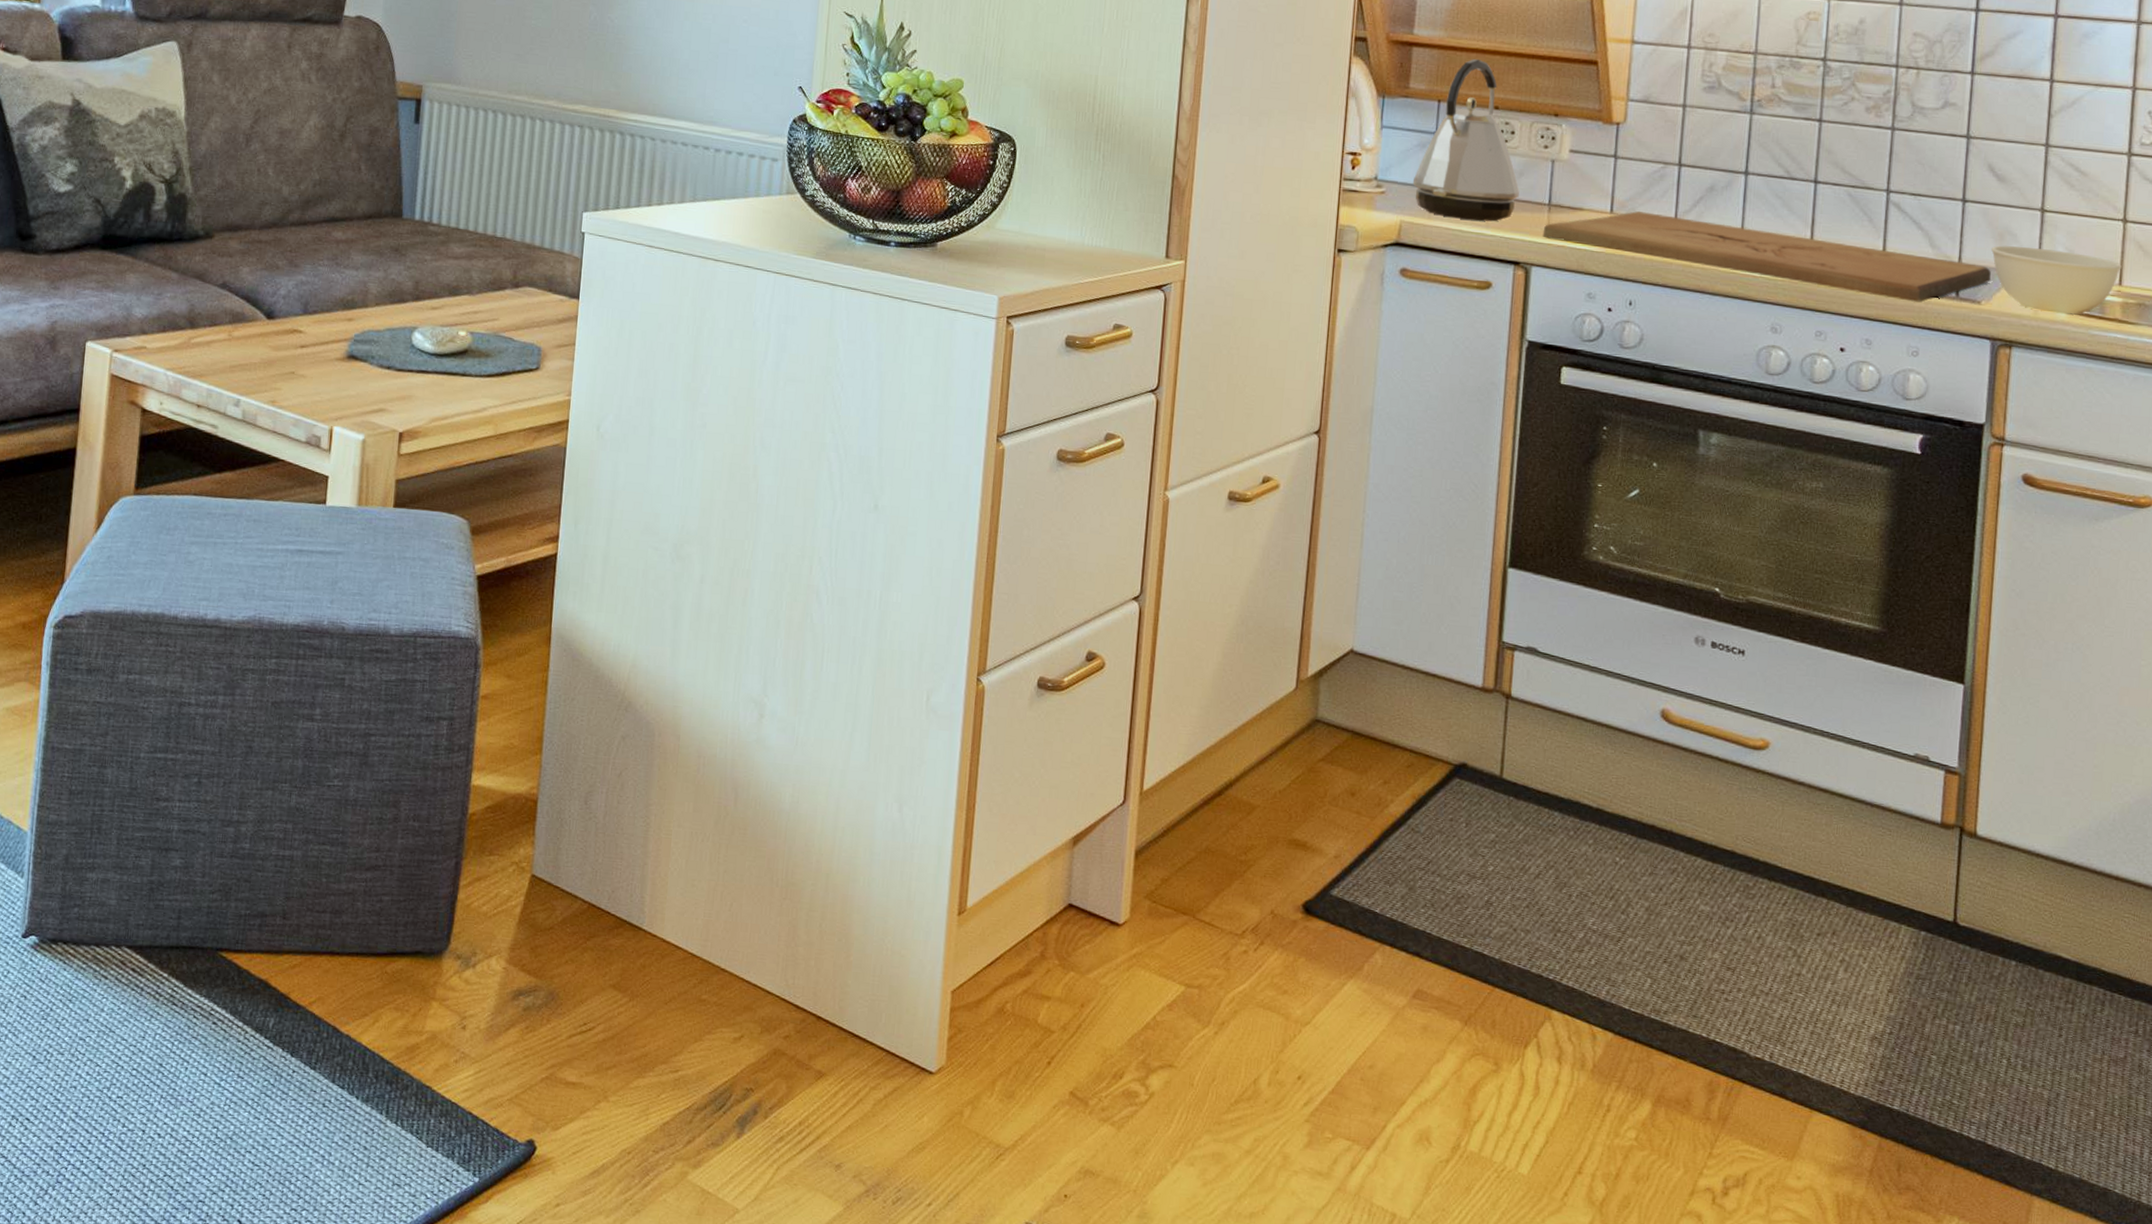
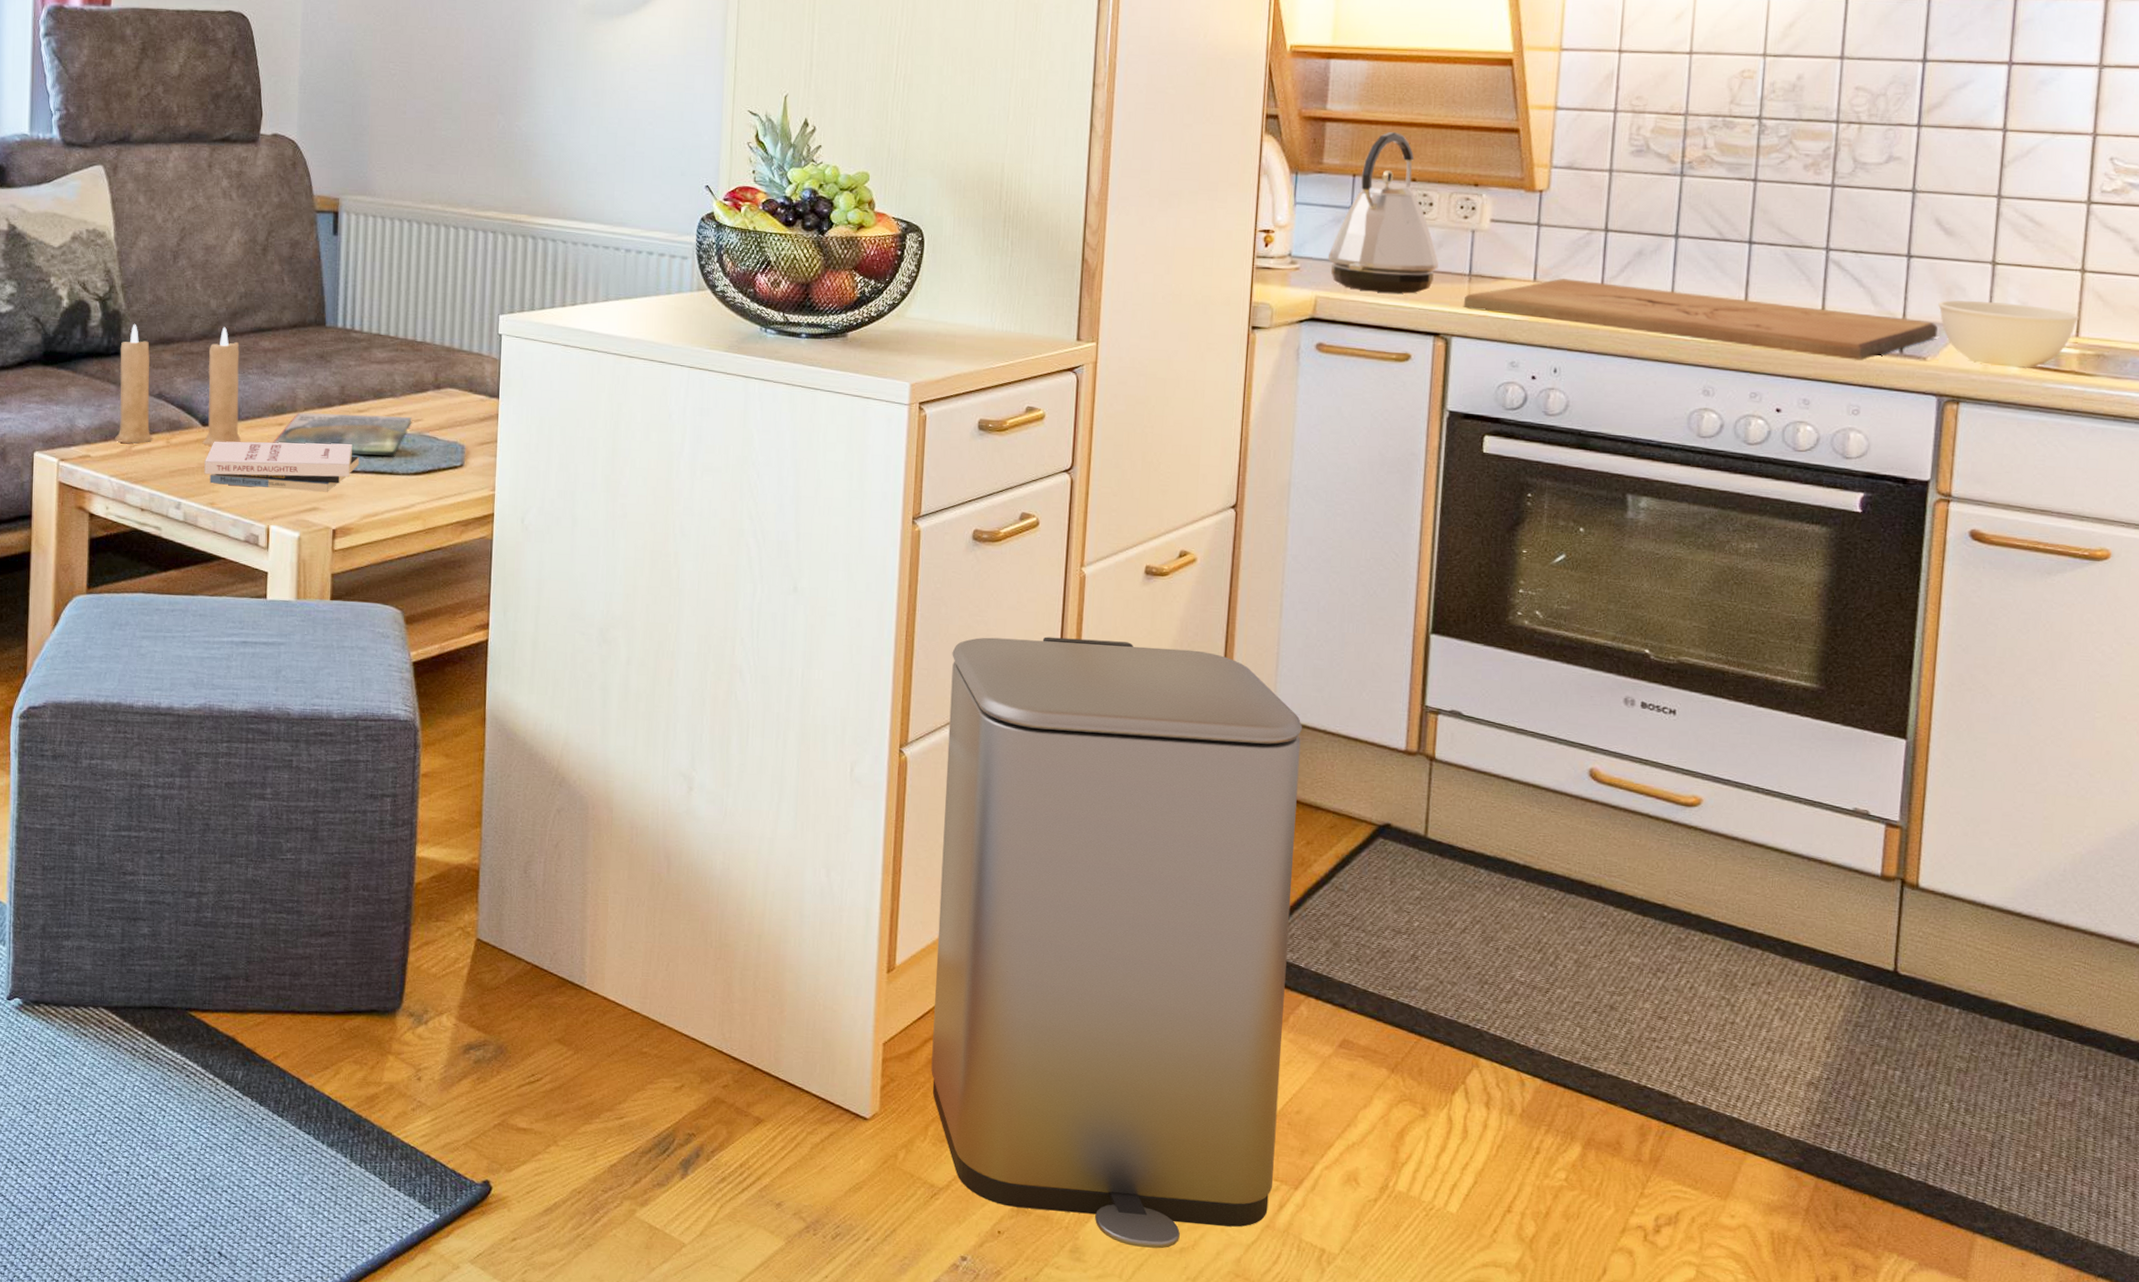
candle: none [173,208,311,341] -> present [114,323,241,446]
books: none [267,335,431,393] -> present [204,441,360,492]
magazine: none [341,307,488,356] -> present [273,412,412,456]
pedal bin: none [1000,561,1382,1214] -> present [931,637,1303,1249]

